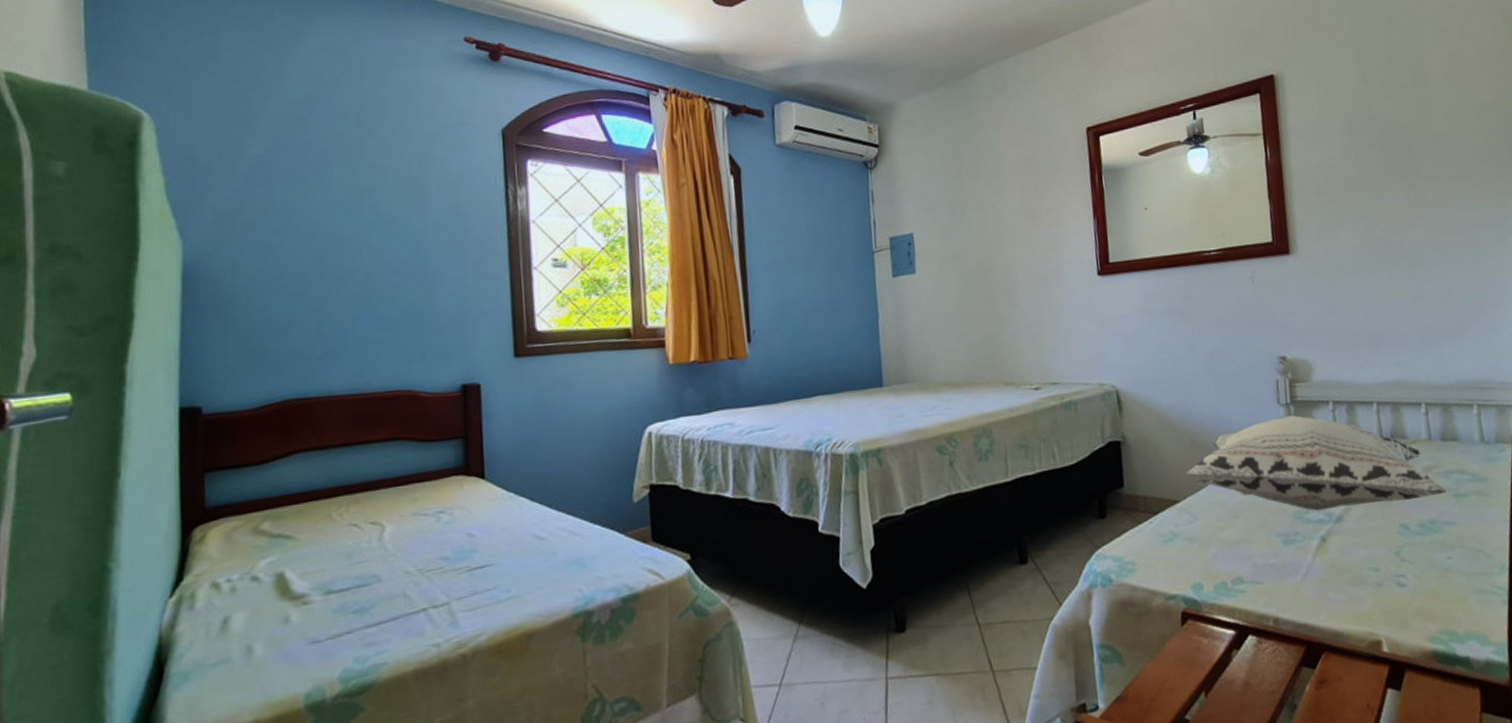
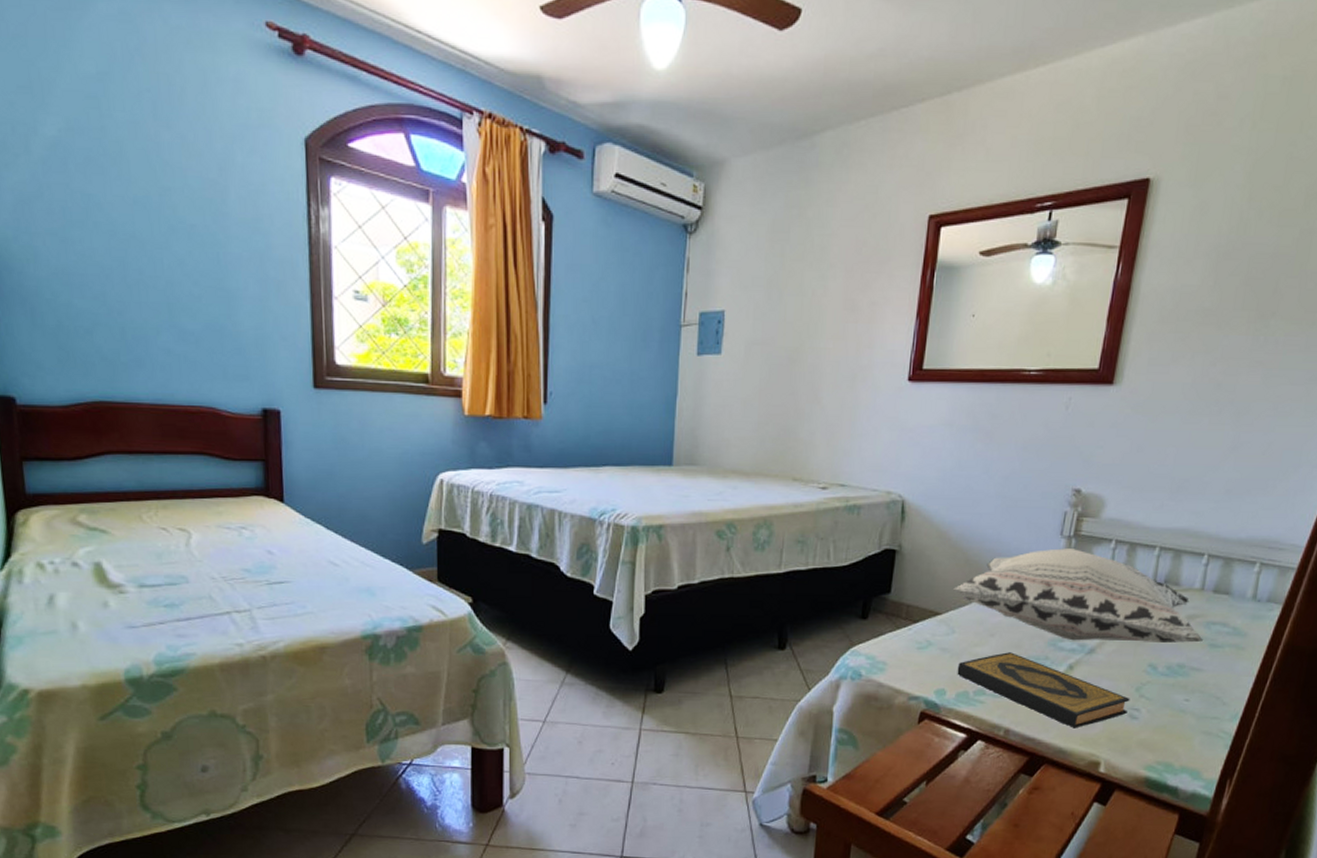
hardback book: none [1208,532,1394,607] -> present [957,652,1130,729]

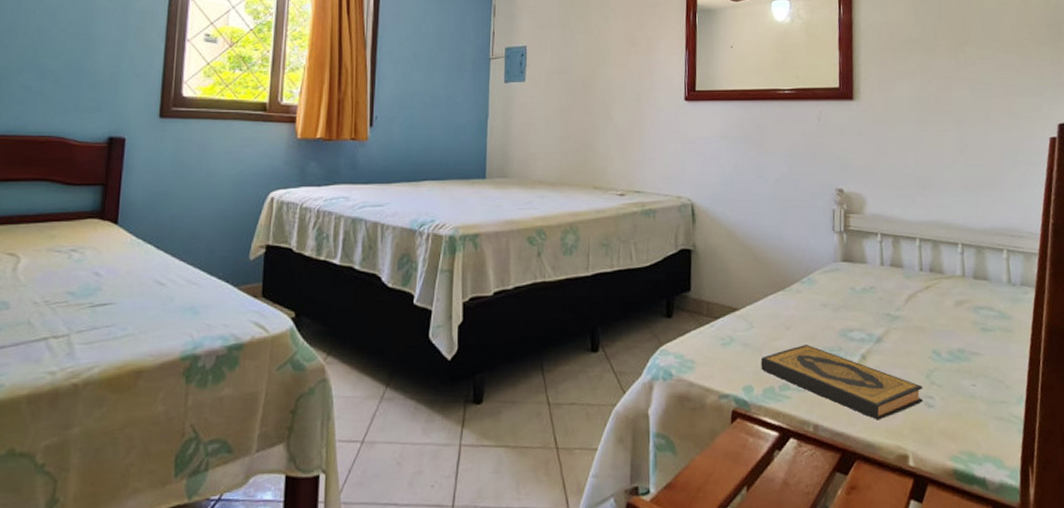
decorative pillow: present [952,548,1204,643] -> none [745,243,976,331]

